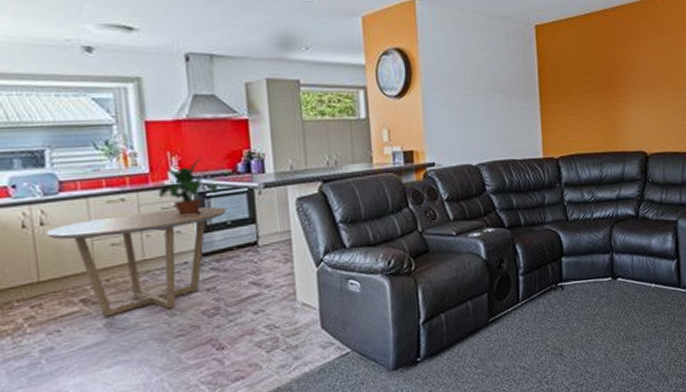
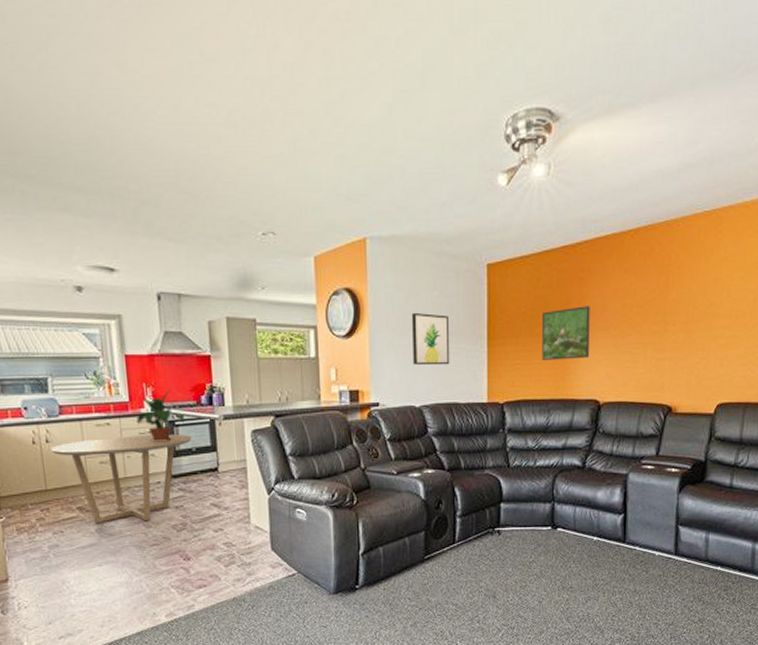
wall art: none [464,71,505,124] -> present [411,312,450,366]
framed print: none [588,64,635,115] -> present [541,306,590,360]

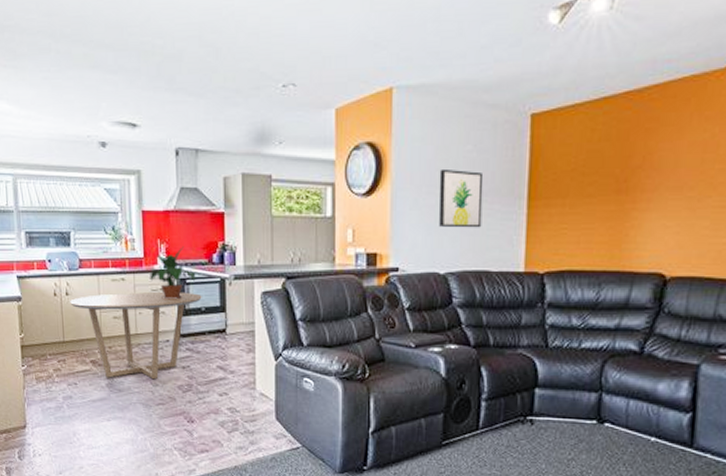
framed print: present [541,306,590,360] -> none [594,162,659,225]

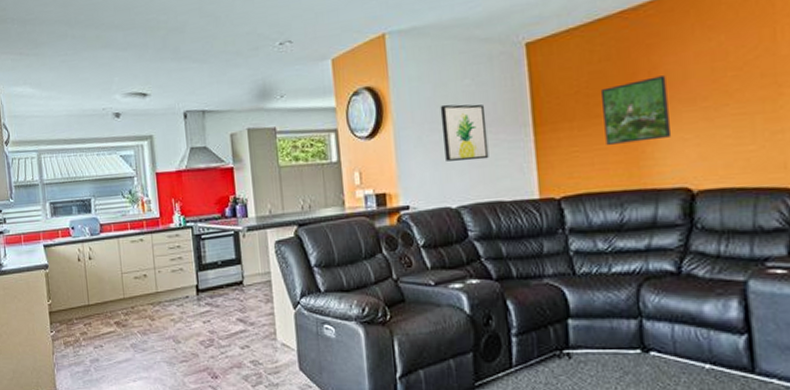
dining table: present [70,291,202,380] -> none [93,247,218,338]
potted plant: present [150,246,196,300] -> none [166,203,211,257]
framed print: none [594,162,659,225] -> present [600,75,672,145]

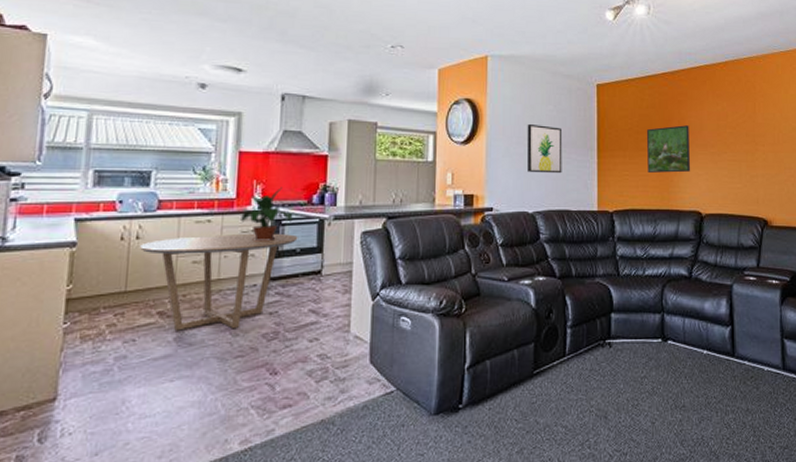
dining table: none [93,247,218,338] -> present [140,233,298,331]
potted plant: none [166,203,211,257] -> present [241,187,293,242]

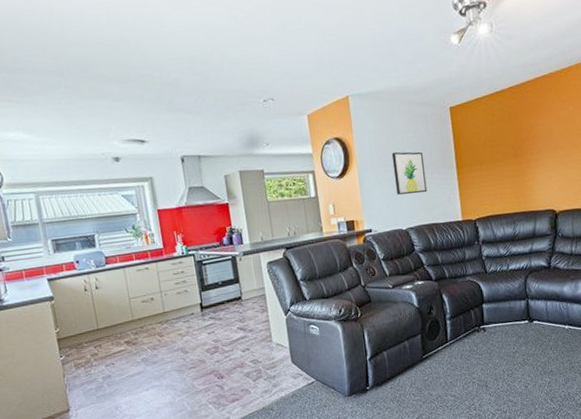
dining table: present [140,233,298,331] -> none [100,271,218,354]
potted plant: present [241,187,293,242] -> none [170,234,211,281]
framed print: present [646,125,691,173] -> none [499,133,543,181]

